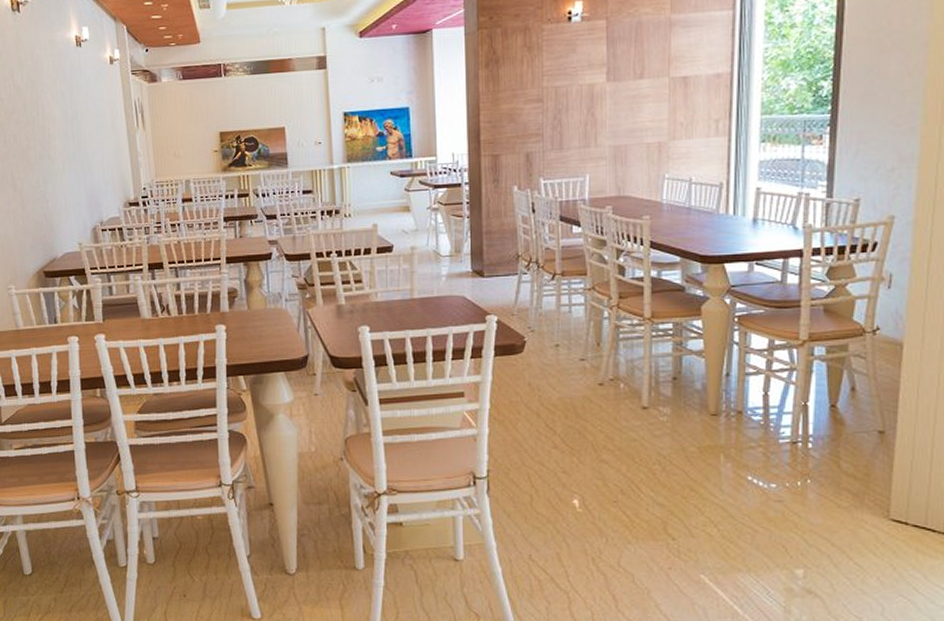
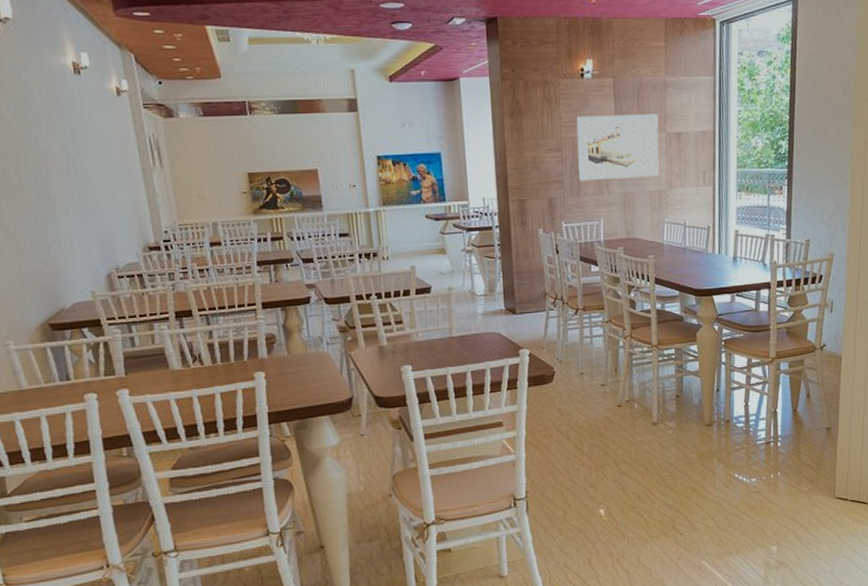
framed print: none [561,56,661,134] -> present [576,113,659,181]

